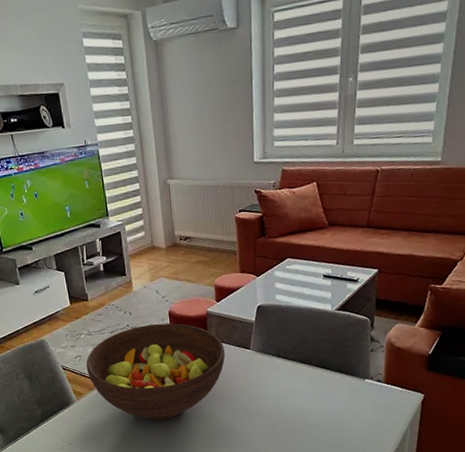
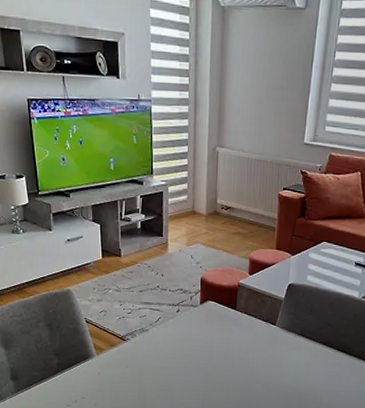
fruit bowl: present [86,323,226,420] -> none [110,288,252,385]

